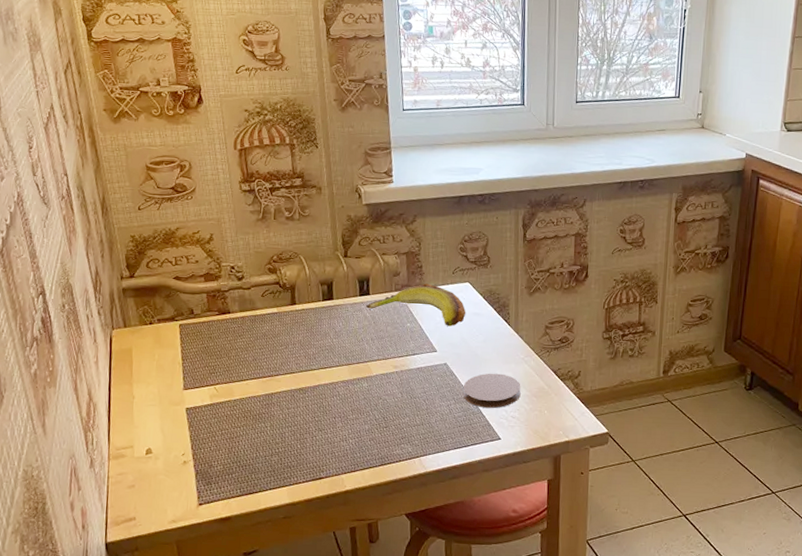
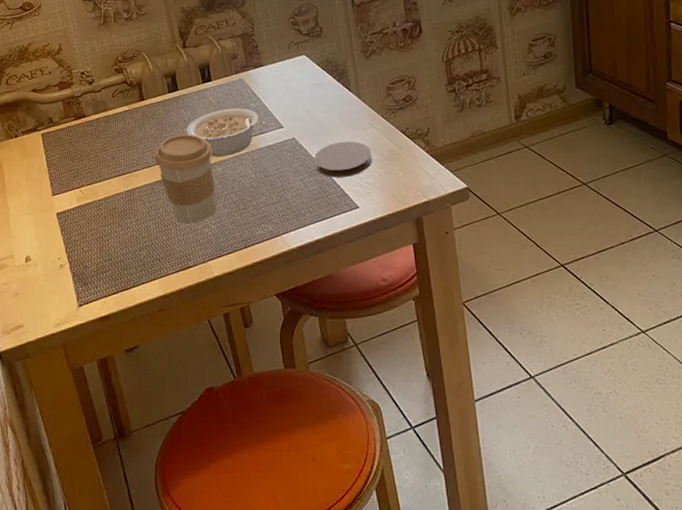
coffee cup: none [298,345,361,436] -> present [154,134,217,224]
legume: none [336,325,419,372] -> present [186,108,265,157]
banana: present [365,283,466,327] -> none [209,61,307,101]

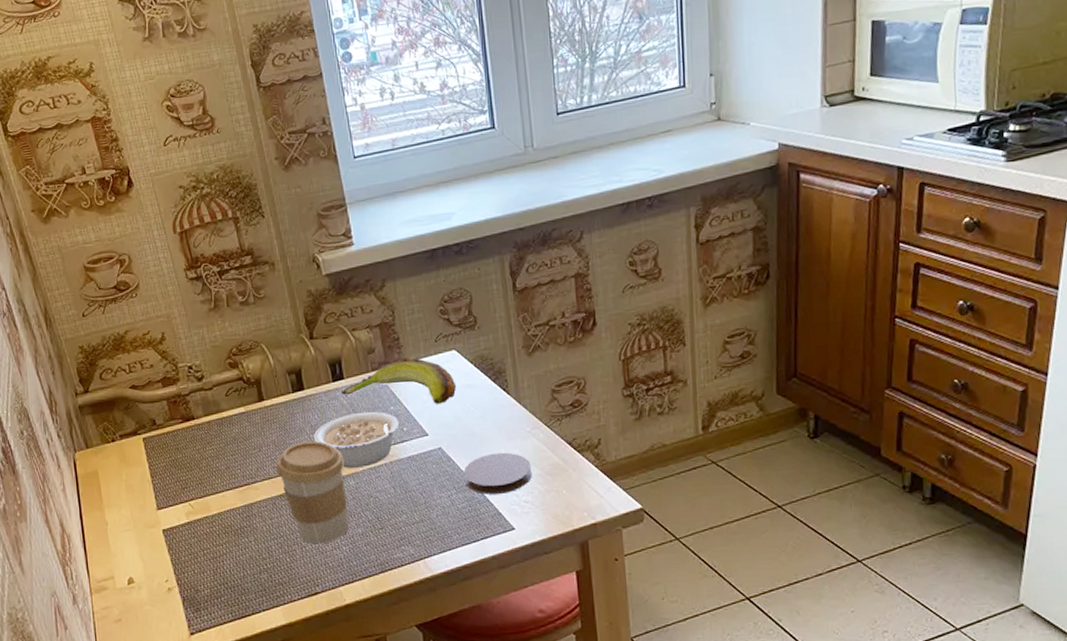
banana: none [209,61,307,101] -> present [340,357,457,404]

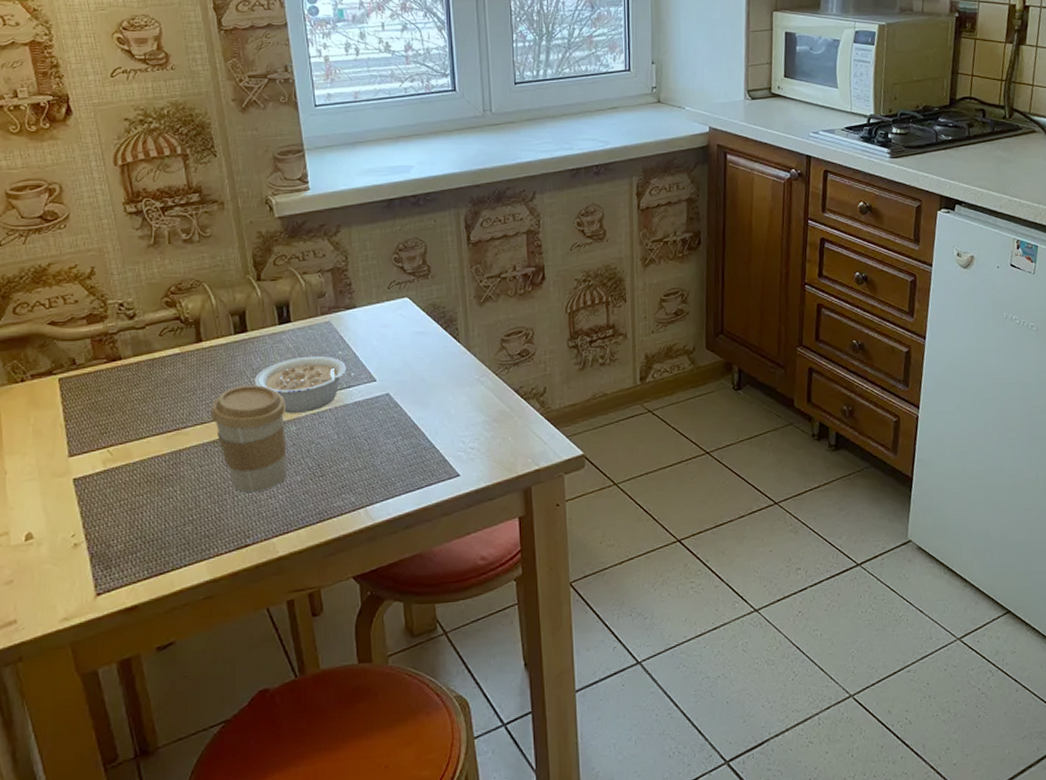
banana: present [340,357,457,404] -> none [286,303,408,350]
coaster: present [463,452,532,494] -> none [410,399,479,441]

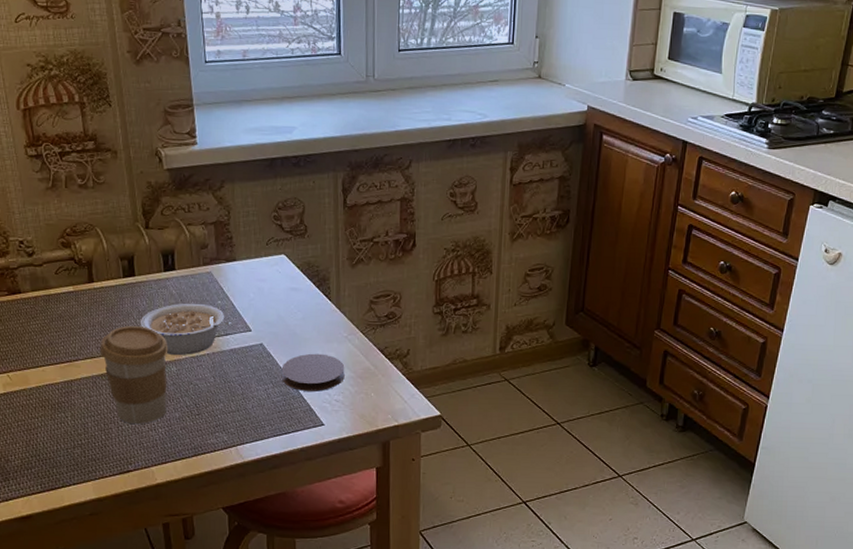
coaster: none [410,399,479,441] -> present [281,353,345,391]

